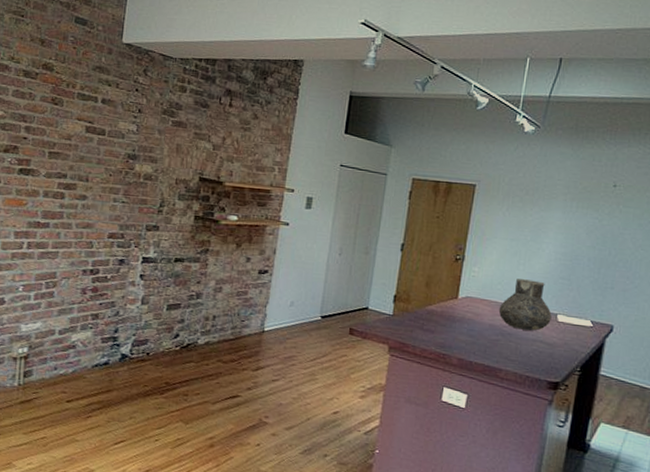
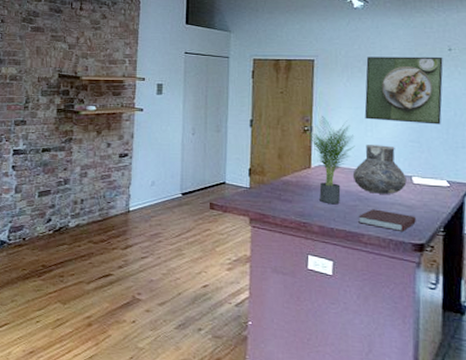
potted plant: none [457,244,506,338] -> present [305,115,355,205]
notebook: none [498,344,555,369] -> present [358,209,416,231]
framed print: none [519,186,606,263] -> present [364,56,443,125]

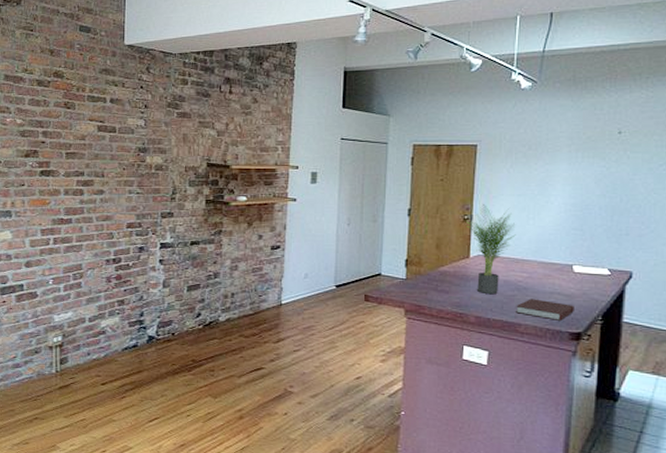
vase: present [352,145,407,194] -> none [512,233,567,283]
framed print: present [364,56,443,125] -> none [527,140,612,212]

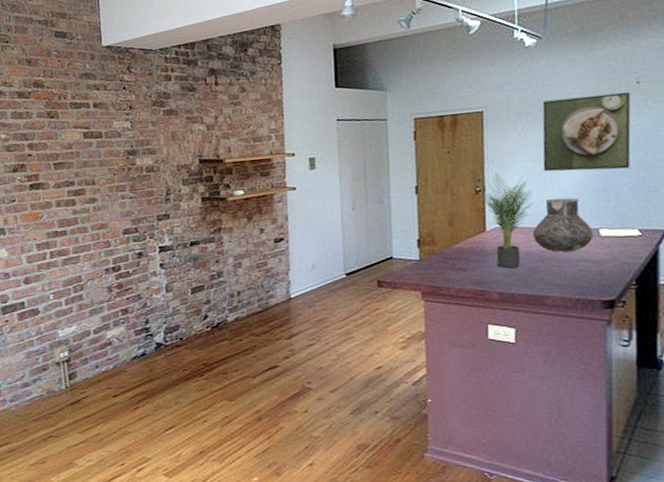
vase: none [512,233,567,283] -> present [532,197,593,252]
notebook: present [516,298,574,321] -> none [541,268,605,289]
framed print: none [527,140,612,212] -> present [542,91,631,172]

